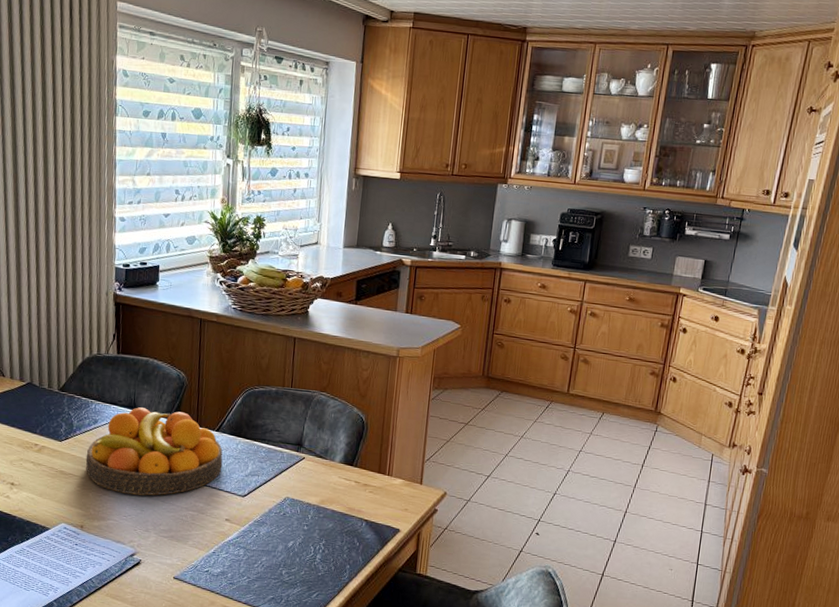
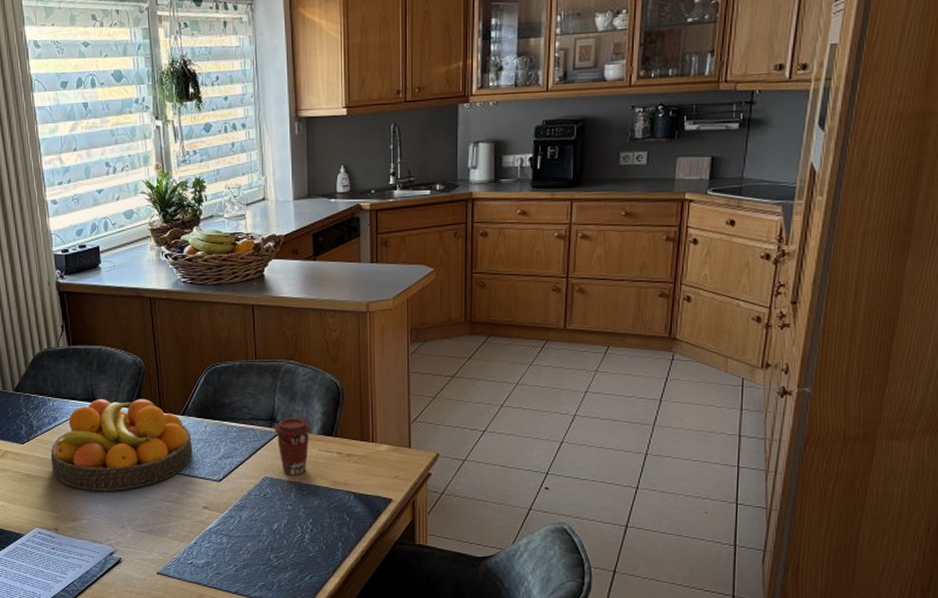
coffee cup: none [300,444,334,499] -> present [274,418,311,476]

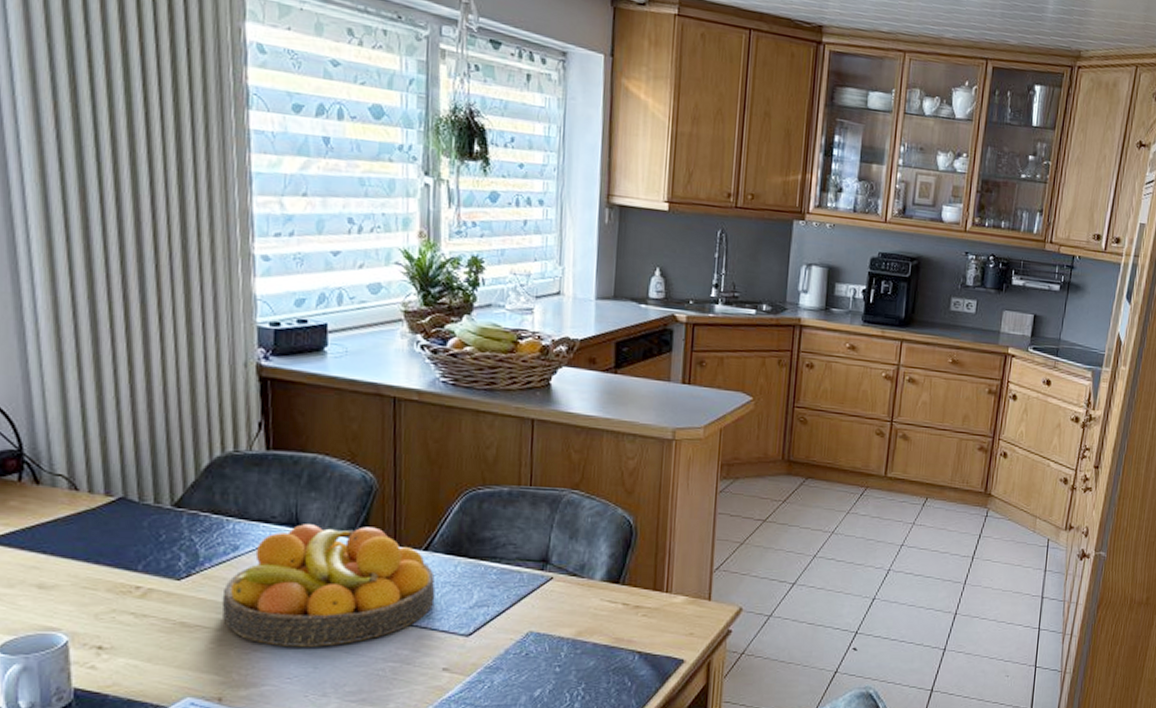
coffee cup: present [274,418,311,476] -> none [547,560,593,630]

